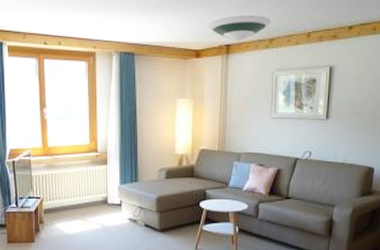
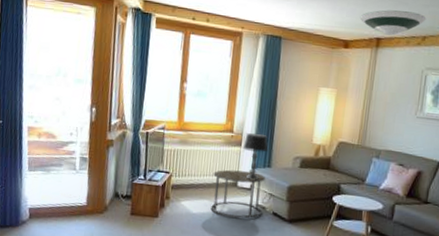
side table: none [83,188,135,234] -> present [211,169,265,219]
table lamp: none [108,150,134,195] -> present [242,133,269,180]

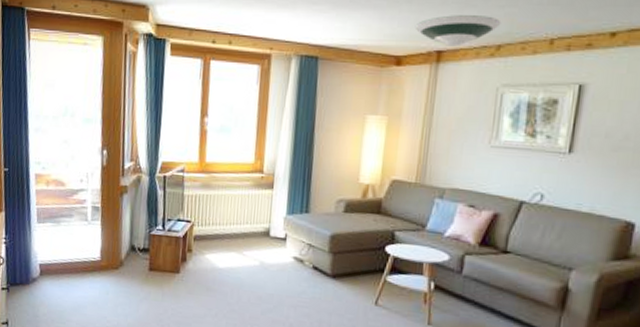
side table: present [211,169,265,219] -> none [239,216,303,274]
table lamp: present [242,133,269,180] -> none [275,172,306,229]

